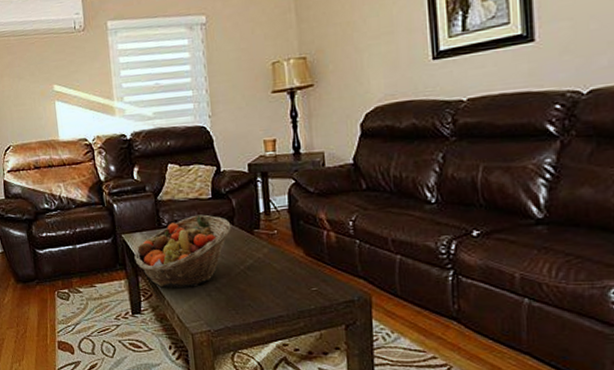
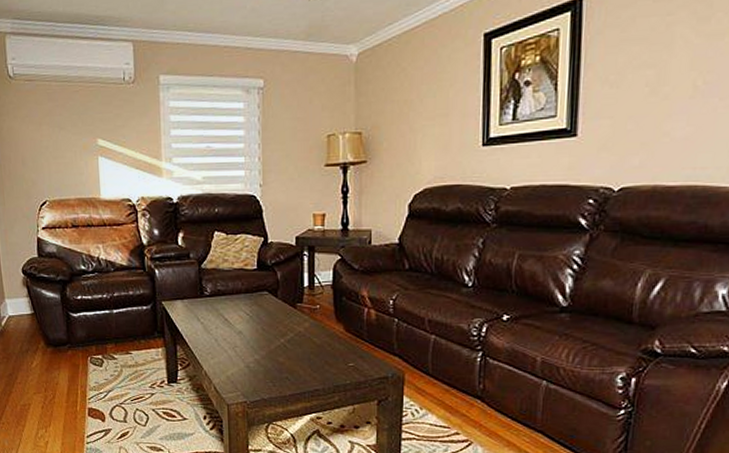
fruit basket: present [134,214,231,288] -> none [174,285,275,358]

